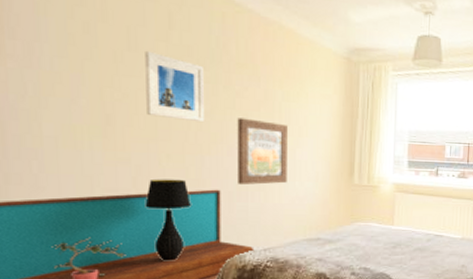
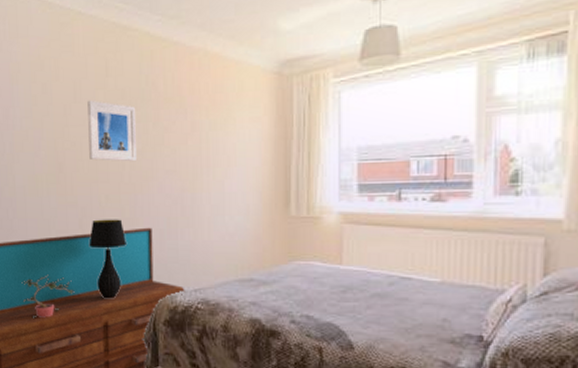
wall art: present [237,118,287,185] -> none [166,153,216,221]

